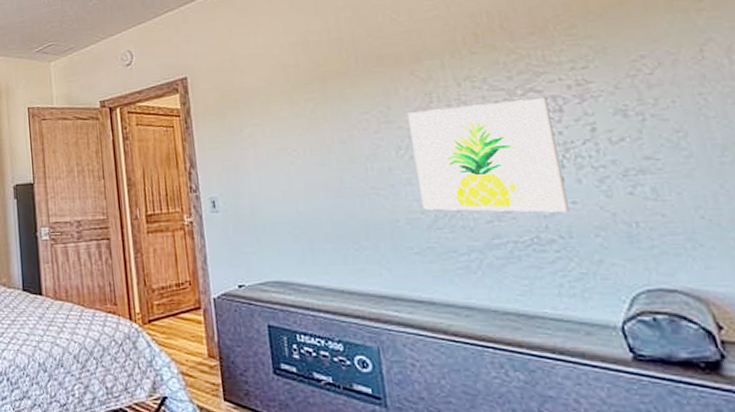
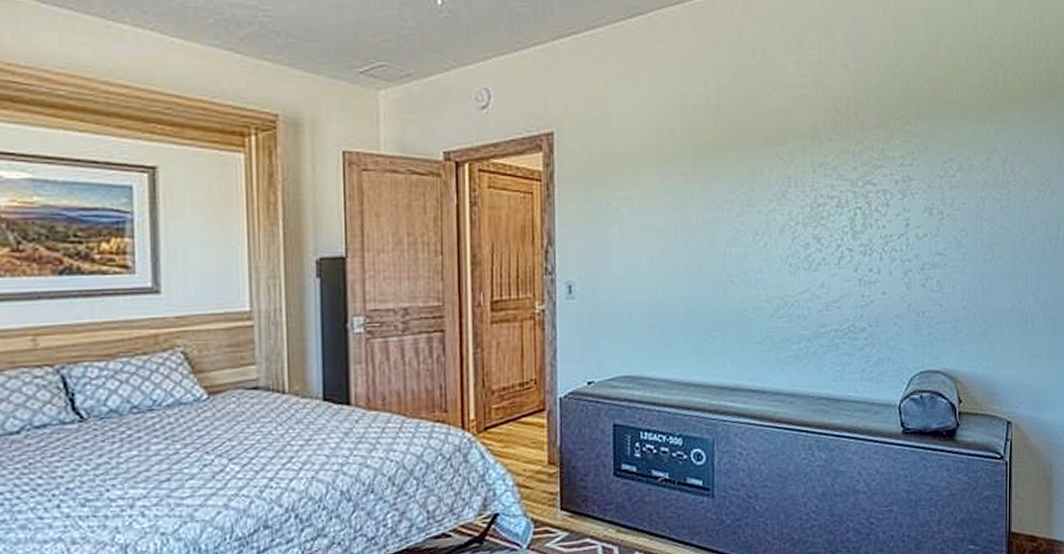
wall art: present [407,98,569,213] -> none [768,191,879,302]

